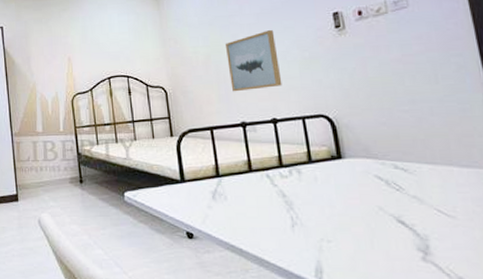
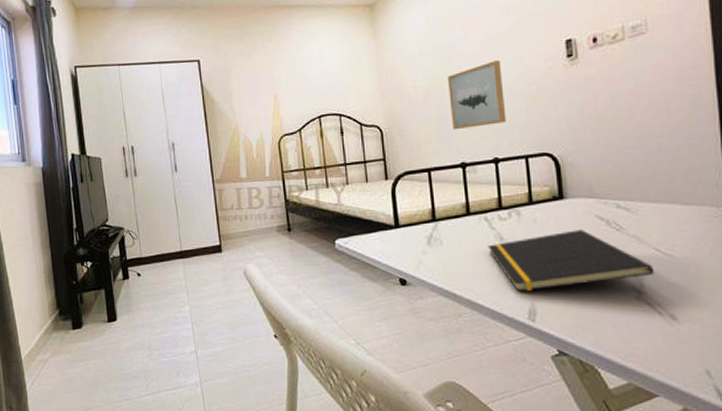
notepad: none [270,189,439,249] -> present [487,230,655,292]

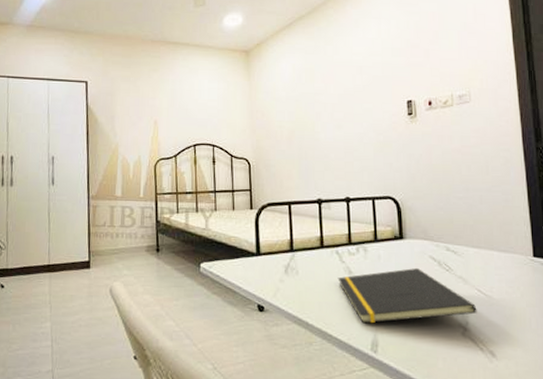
wall art: present [448,61,507,130] -> none [310,112,358,169]

